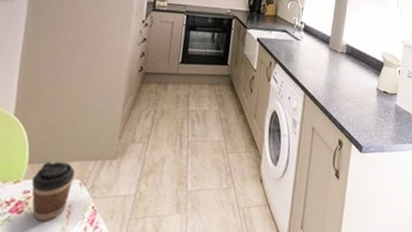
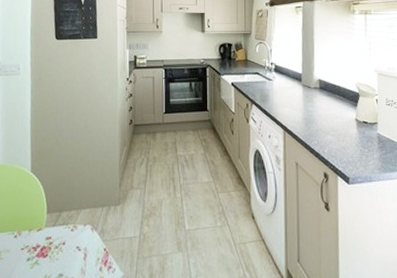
coffee cup: present [31,161,75,221] -> none [52,210,86,263]

